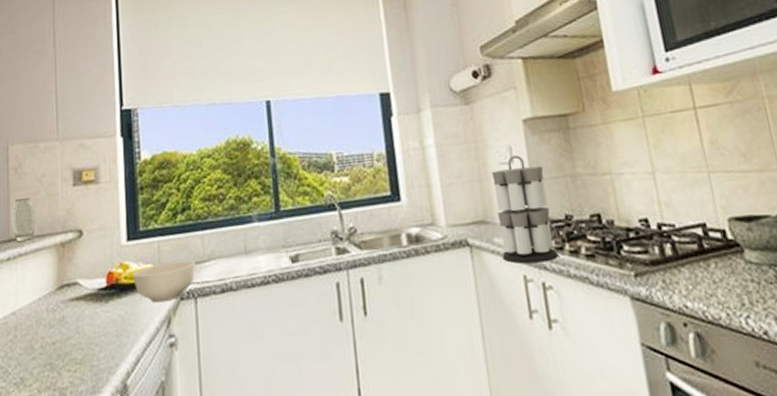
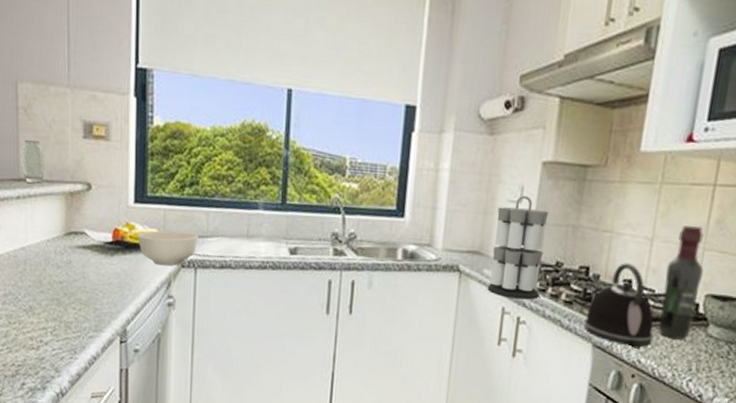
kettle: none [612,201,691,292] -> present [583,263,654,347]
wine bottle: none [677,150,728,274] -> present [658,225,705,340]

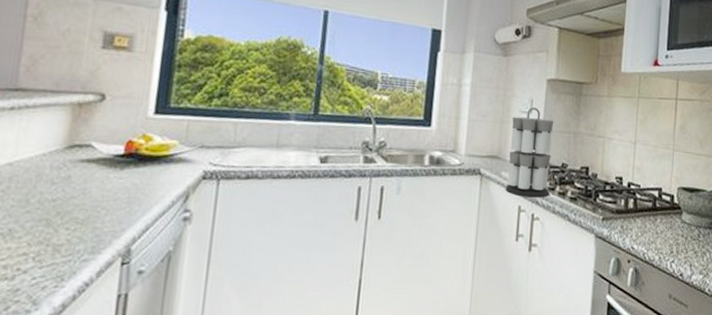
vase: present [20,140,45,183] -> none [20,49,52,94]
bowl: present [138,230,198,266] -> none [155,141,224,178]
kettle: present [583,263,654,347] -> none [587,163,642,236]
wine bottle: present [658,225,705,340] -> none [645,131,675,227]

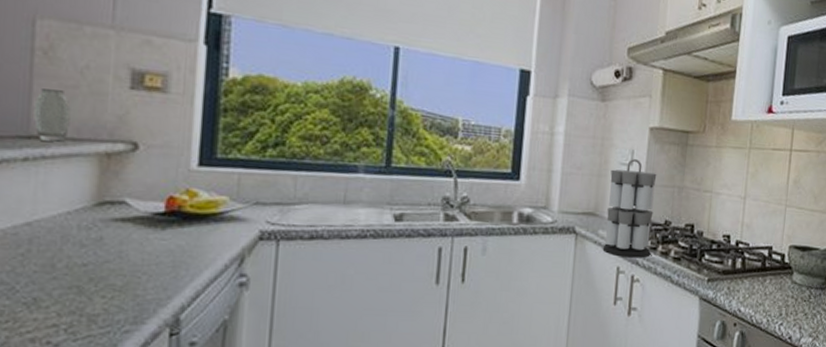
vase: none [20,49,52,94] -> present [32,89,71,142]

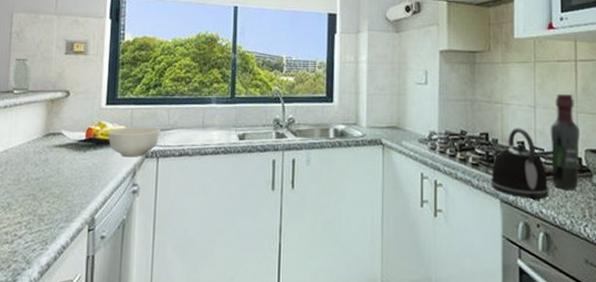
bowl: none [201,197,283,239] -> present [108,126,160,158]
spice rack: present [602,159,657,259] -> none [407,79,451,165]
kettle: none [691,220,750,297] -> present [490,128,549,200]
wine bottle: none [753,185,787,288] -> present [550,93,581,190]

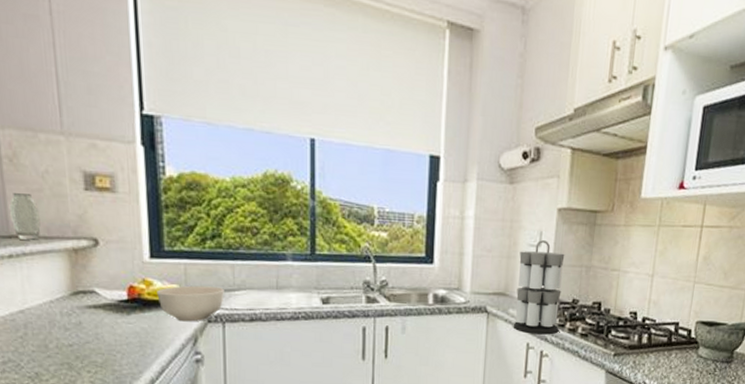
spice rack: none [407,79,451,165] -> present [513,240,565,335]
kettle: present [490,128,549,200] -> none [598,297,656,371]
wine bottle: present [550,93,581,190] -> none [659,262,695,362]

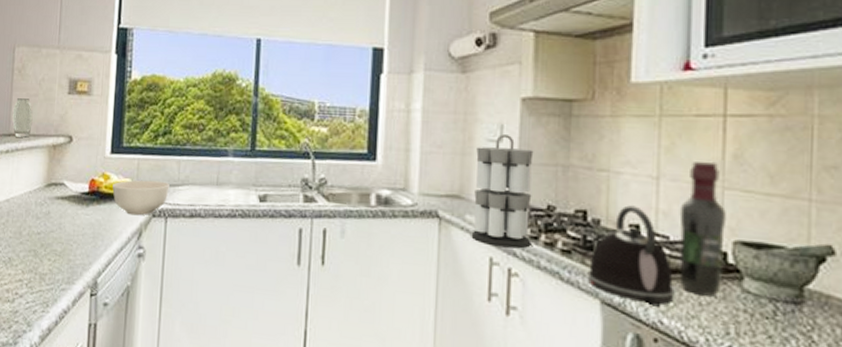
kettle: none [598,297,656,371] -> present [587,205,675,305]
wine bottle: none [659,262,695,362] -> present [679,161,727,296]

